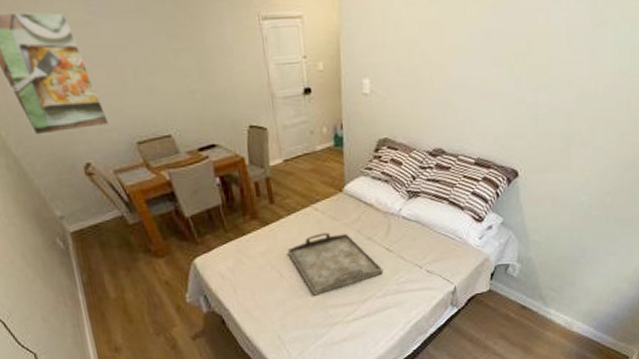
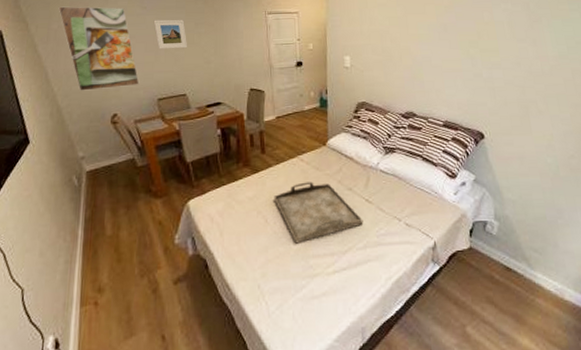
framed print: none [109,30,163,75] -> present [153,19,188,50]

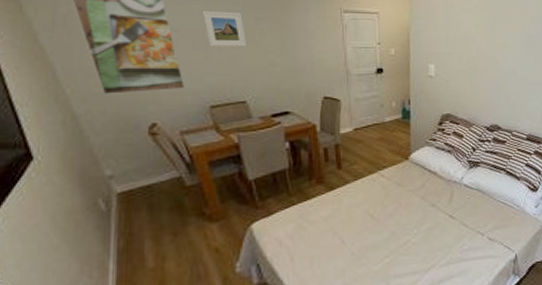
serving tray: present [274,182,364,244] -> none [351,198,447,265]

